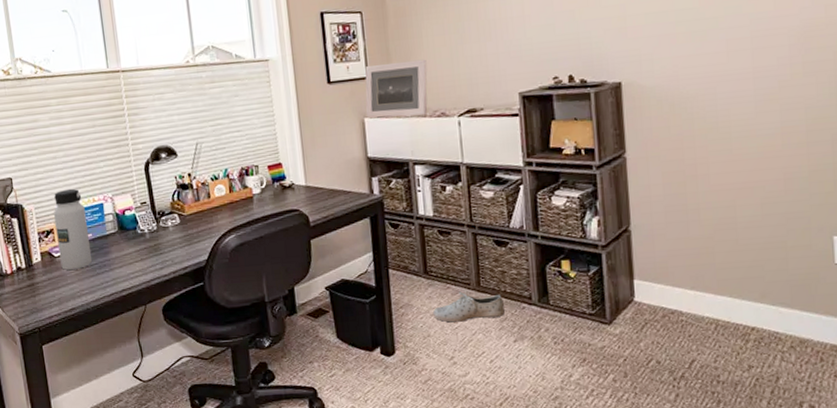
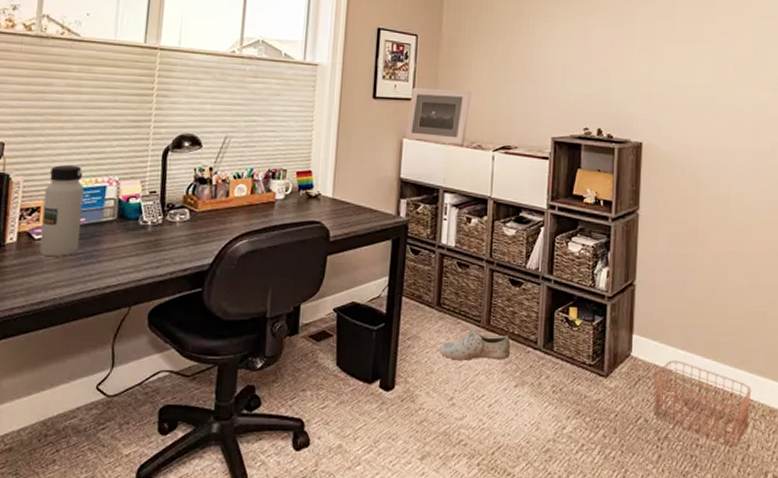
basket: none [661,300,777,381] -> present [653,360,752,447]

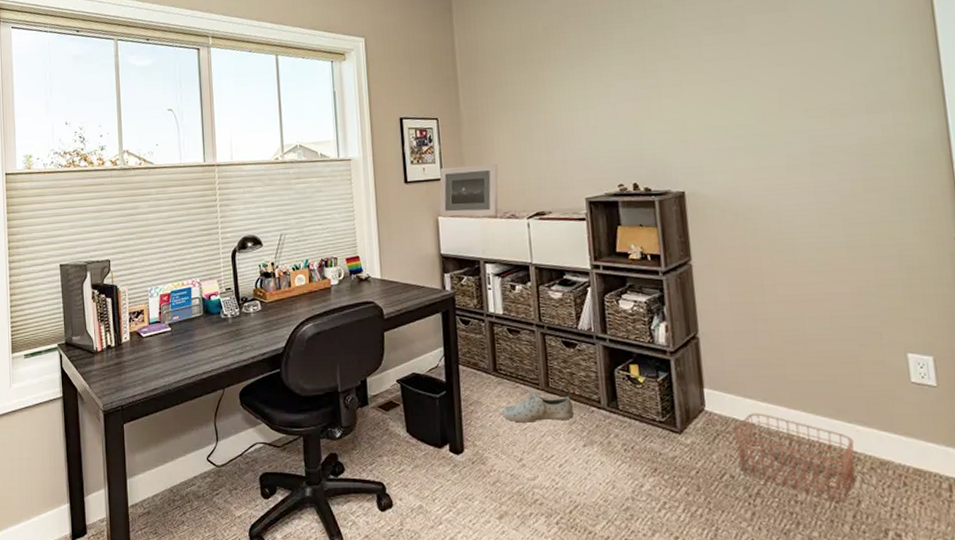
water bottle: present [39,165,84,256] -> none [145,273,177,350]

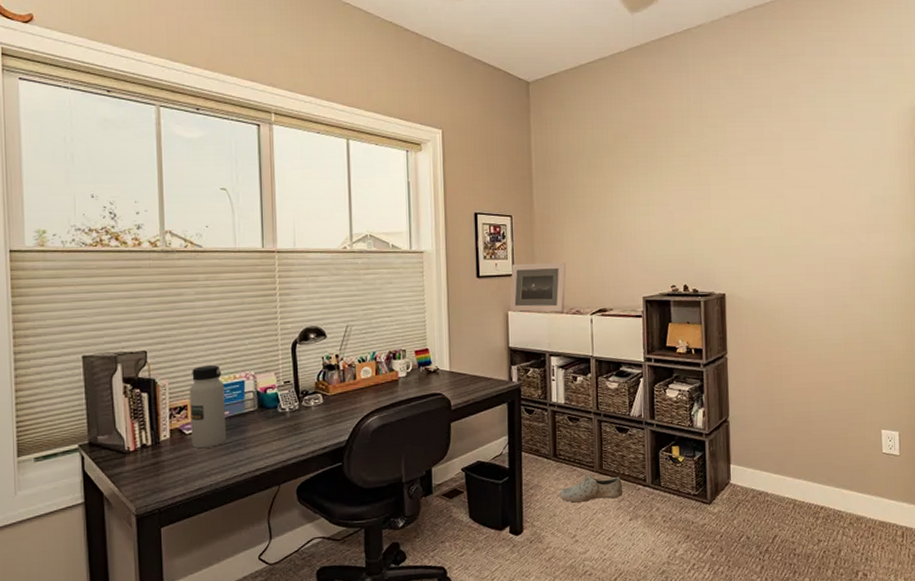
water bottle: none [145,273,177,350] -> present [190,365,227,448]
basket: present [734,413,856,503] -> none [751,483,840,553]

